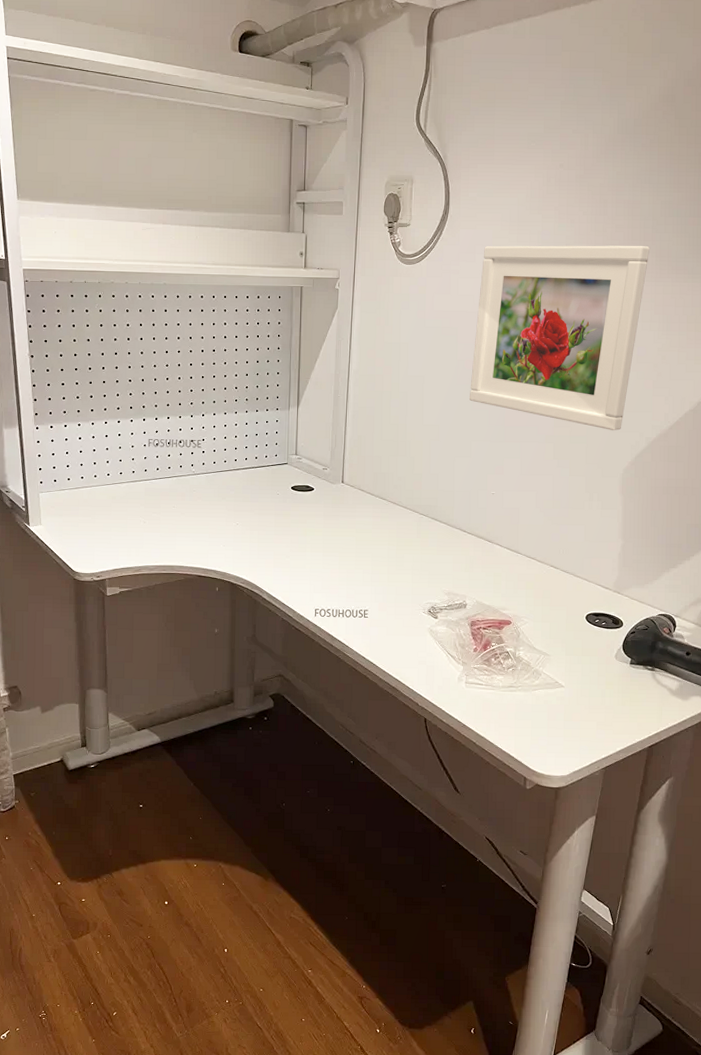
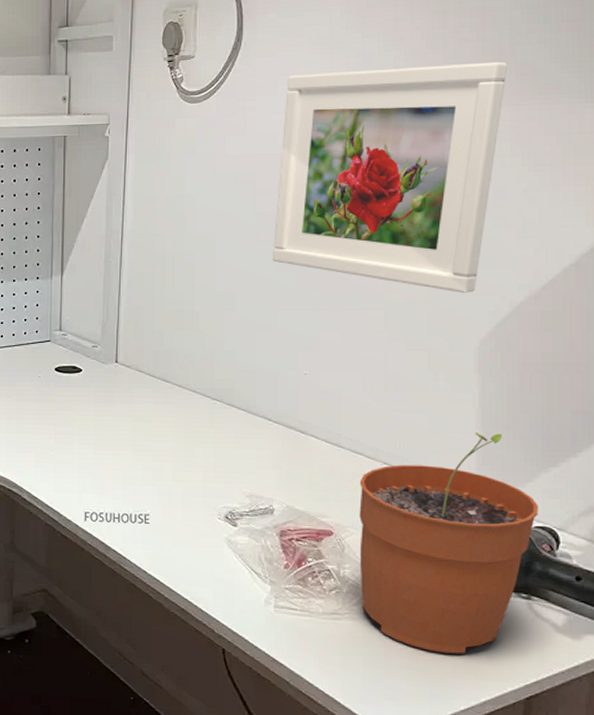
plant pot: none [531,541,662,715] -> present [359,432,539,654]

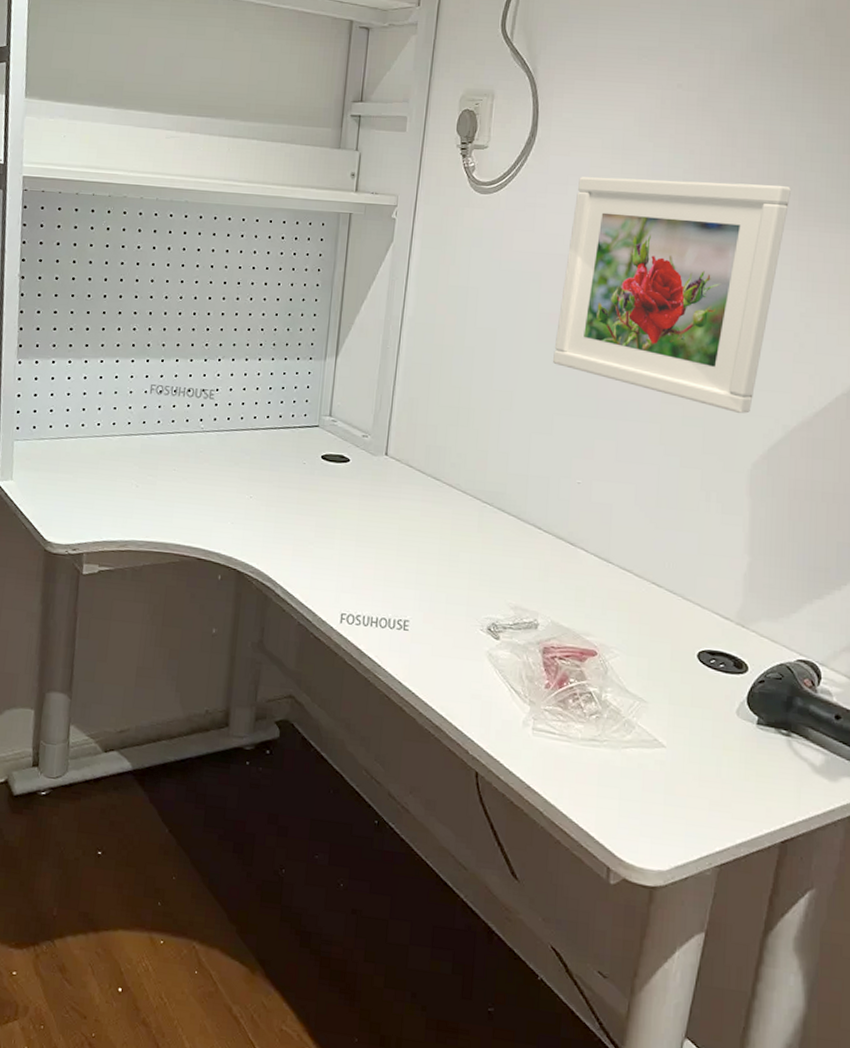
plant pot: present [359,432,539,654] -> none [622,557,803,791]

